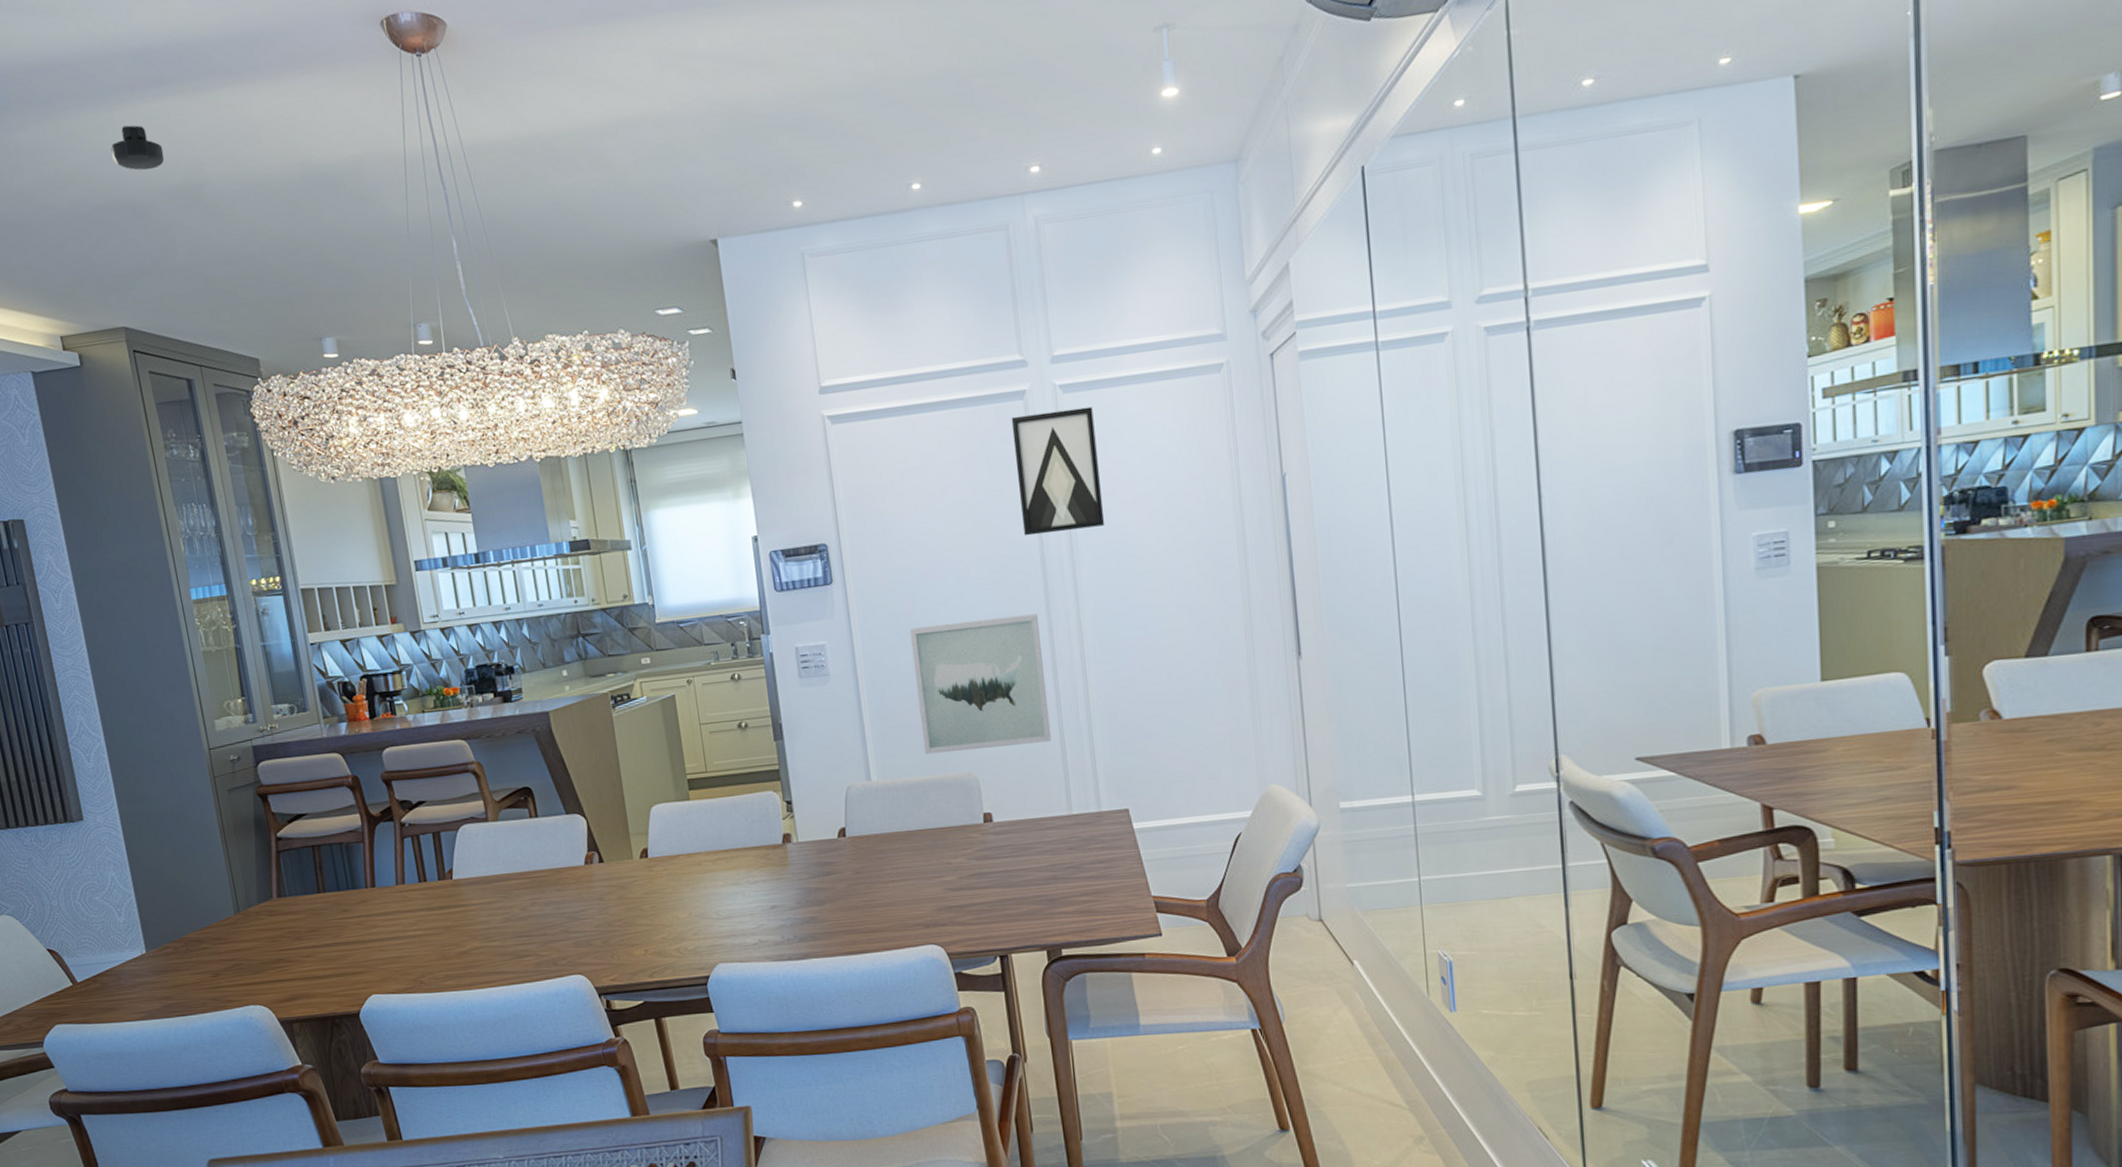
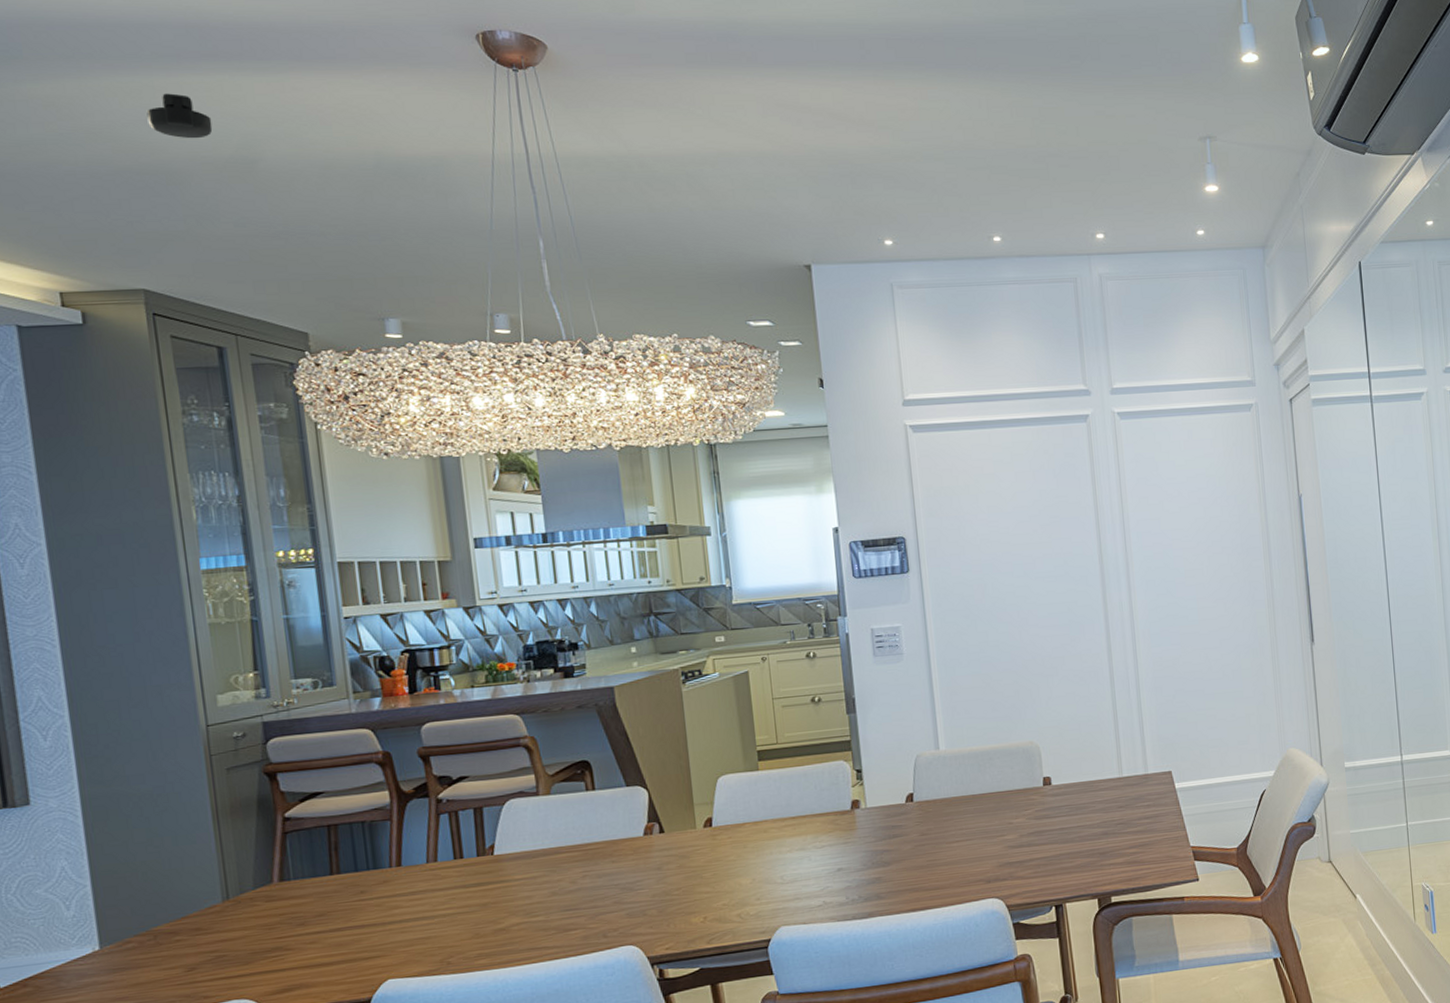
wall art: present [910,613,1052,755] -> none [980,603,1106,726]
wall art: present [1011,406,1105,536] -> none [1075,432,1155,537]

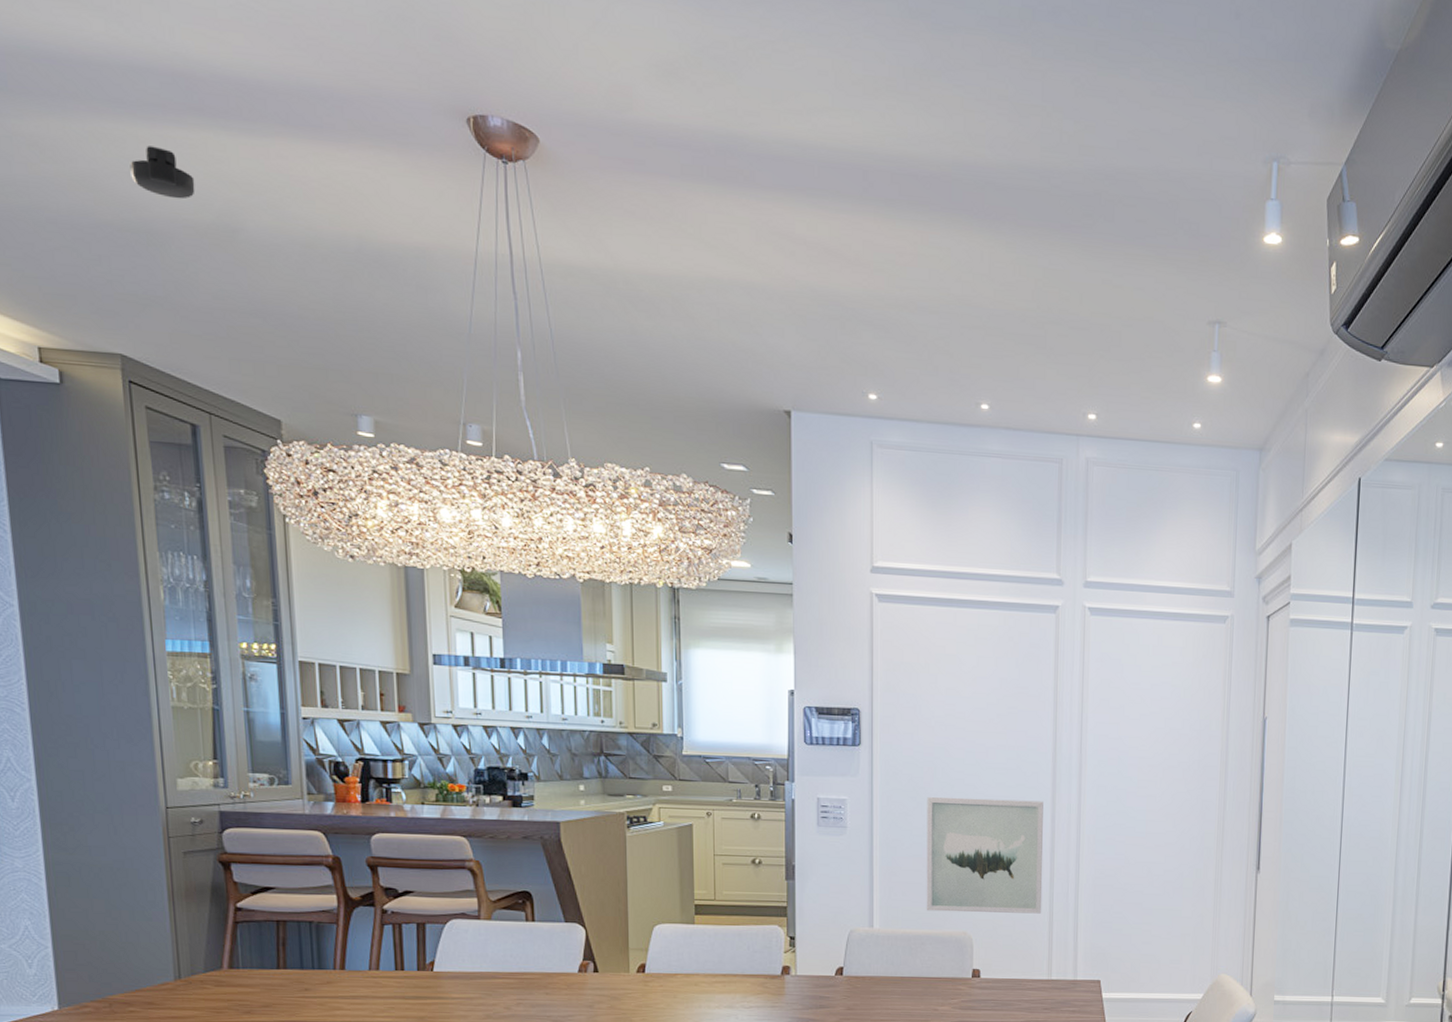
wall art: none [980,603,1106,726] -> present [926,796,1043,914]

